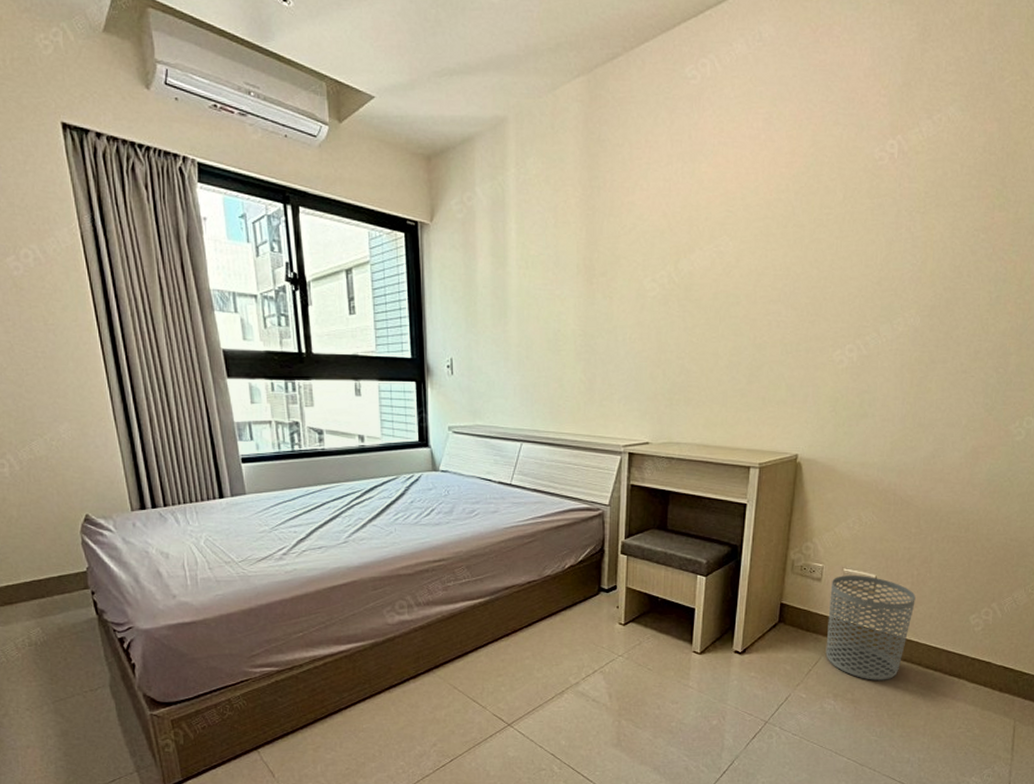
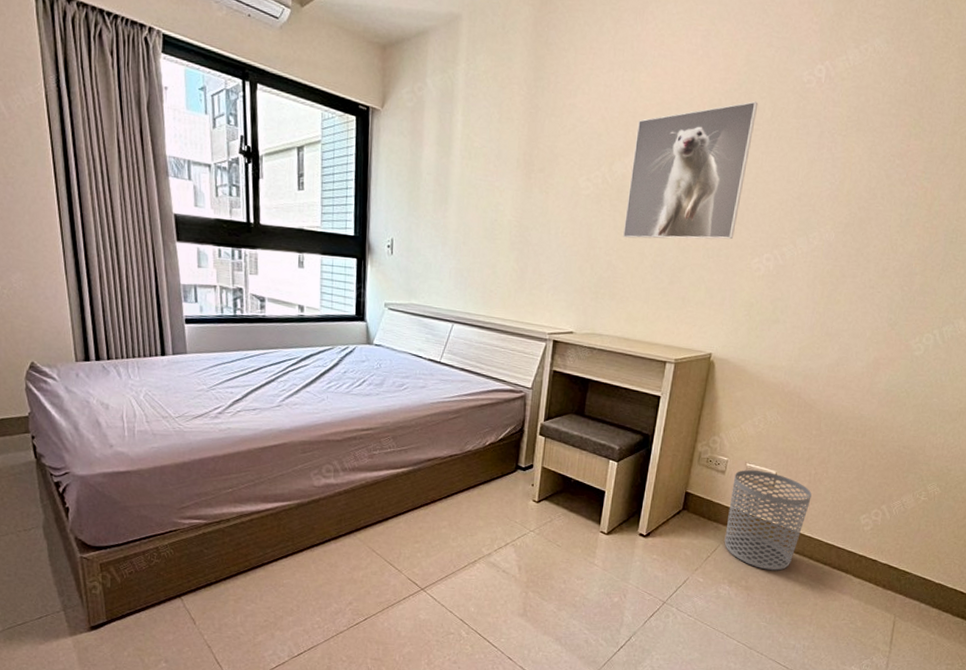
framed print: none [694,184,829,339] -> present [622,101,759,240]

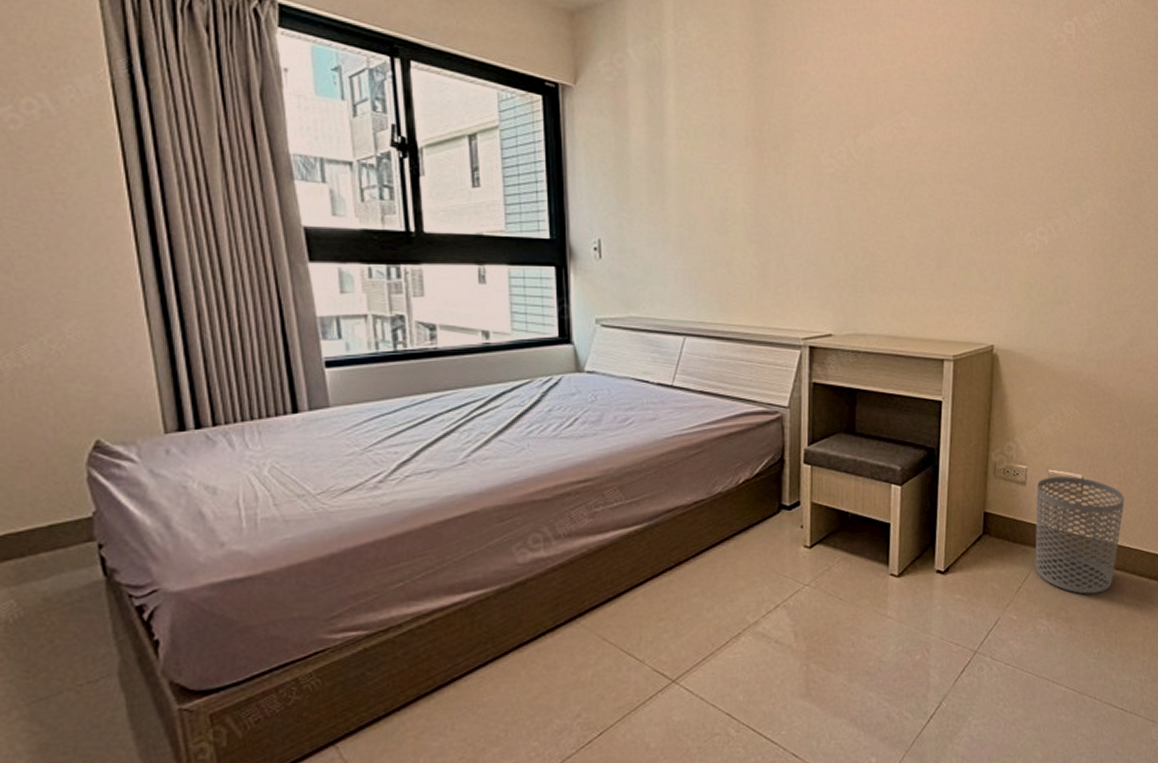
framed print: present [622,101,759,240] -> none [877,62,1010,220]

